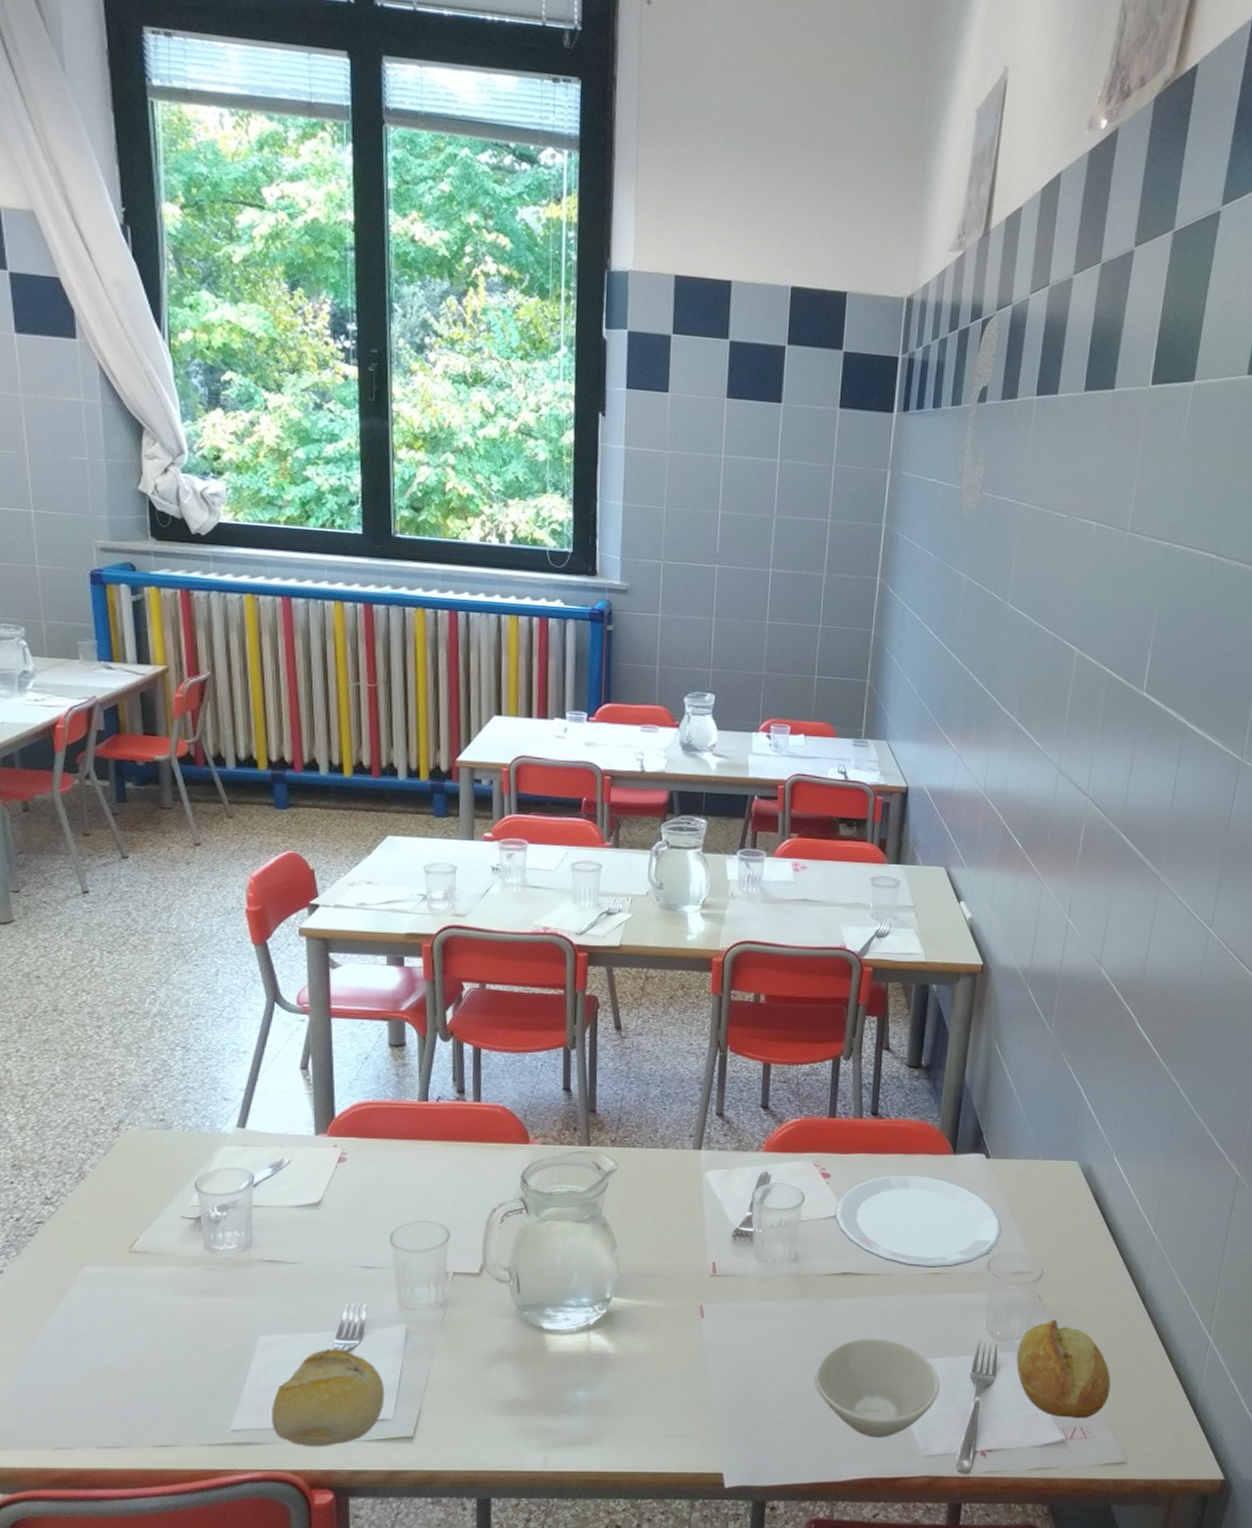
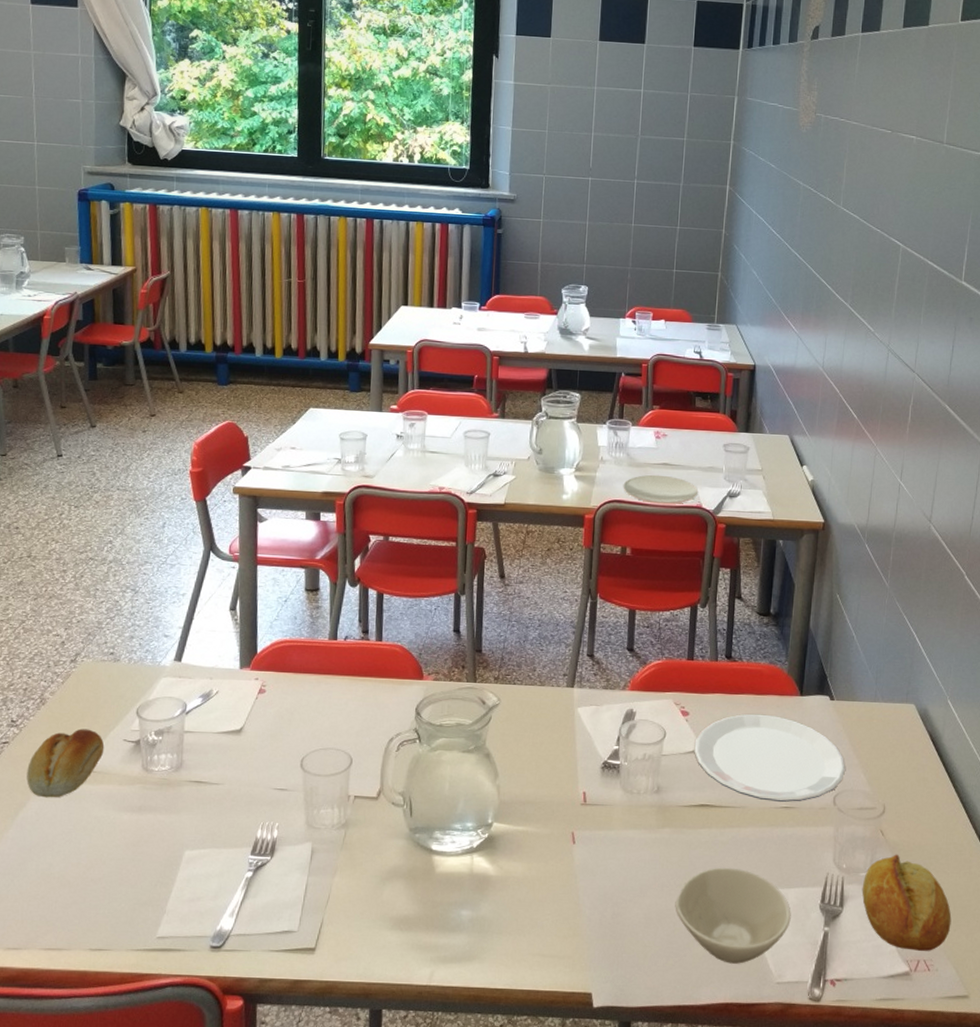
bread roll: none [68,1205,159,1283] -> present [26,728,105,798]
bread roll: present [272,1349,385,1447] -> none [192,863,292,956]
plate: none [756,912,842,946] -> present [623,474,699,505]

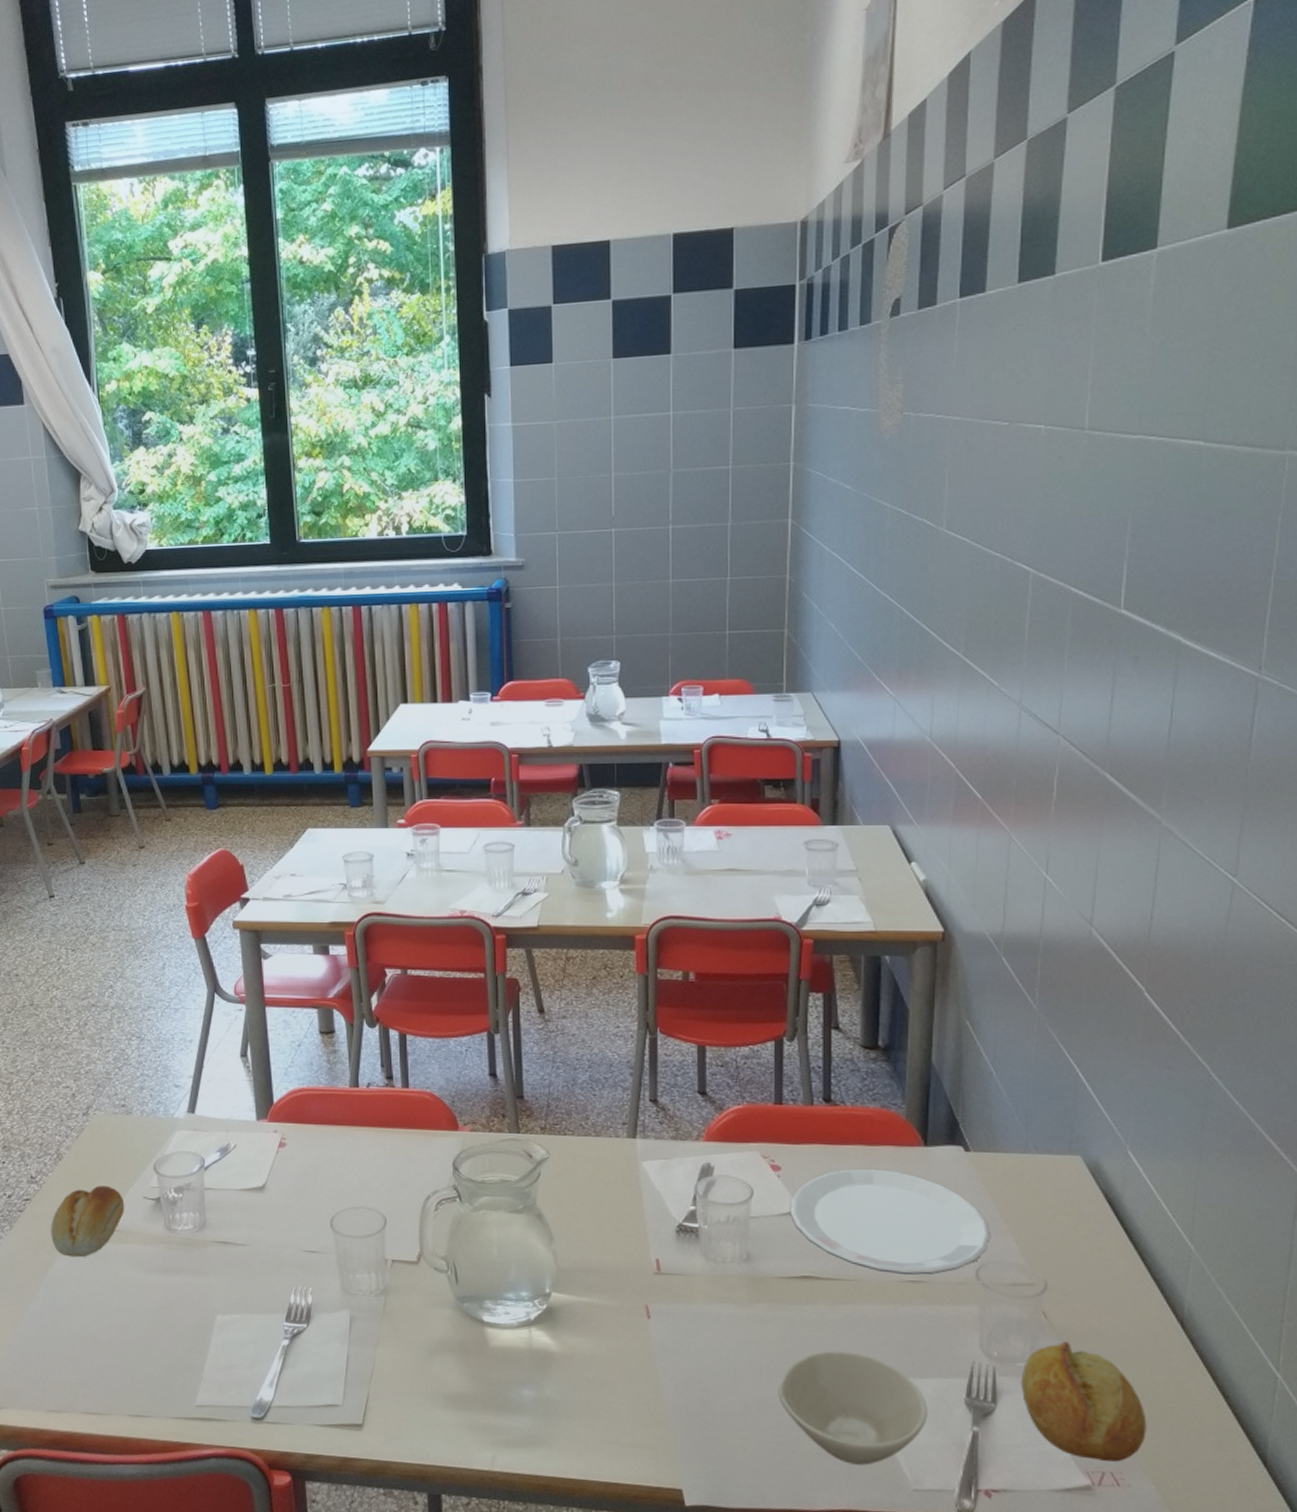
plate: present [623,474,699,505] -> none [680,883,776,919]

